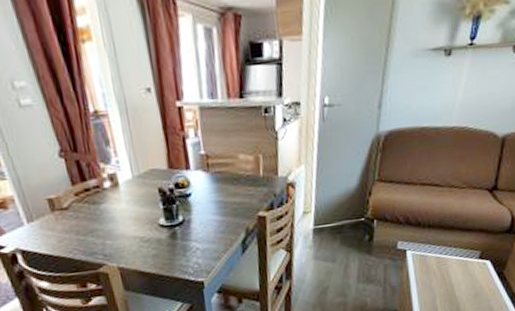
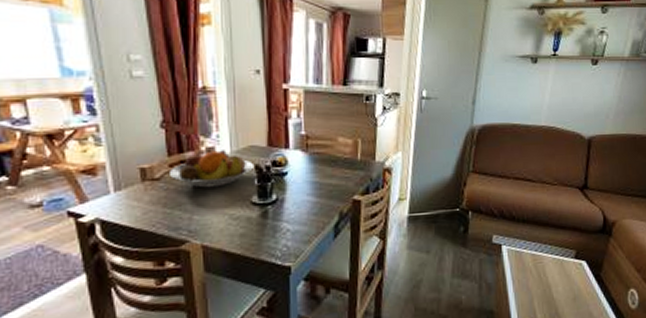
fruit bowl: none [75,175,157,215] -> present [168,150,253,188]

